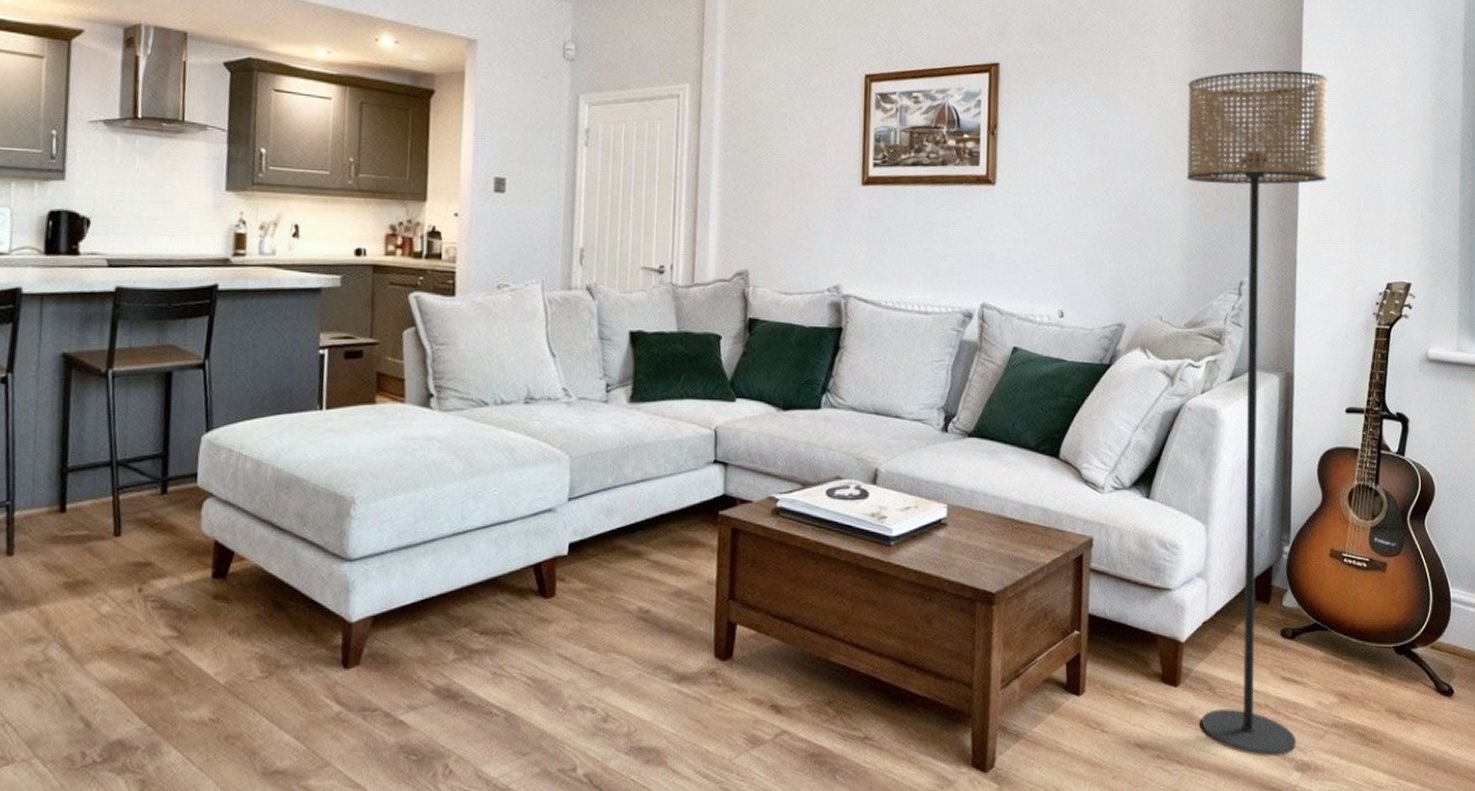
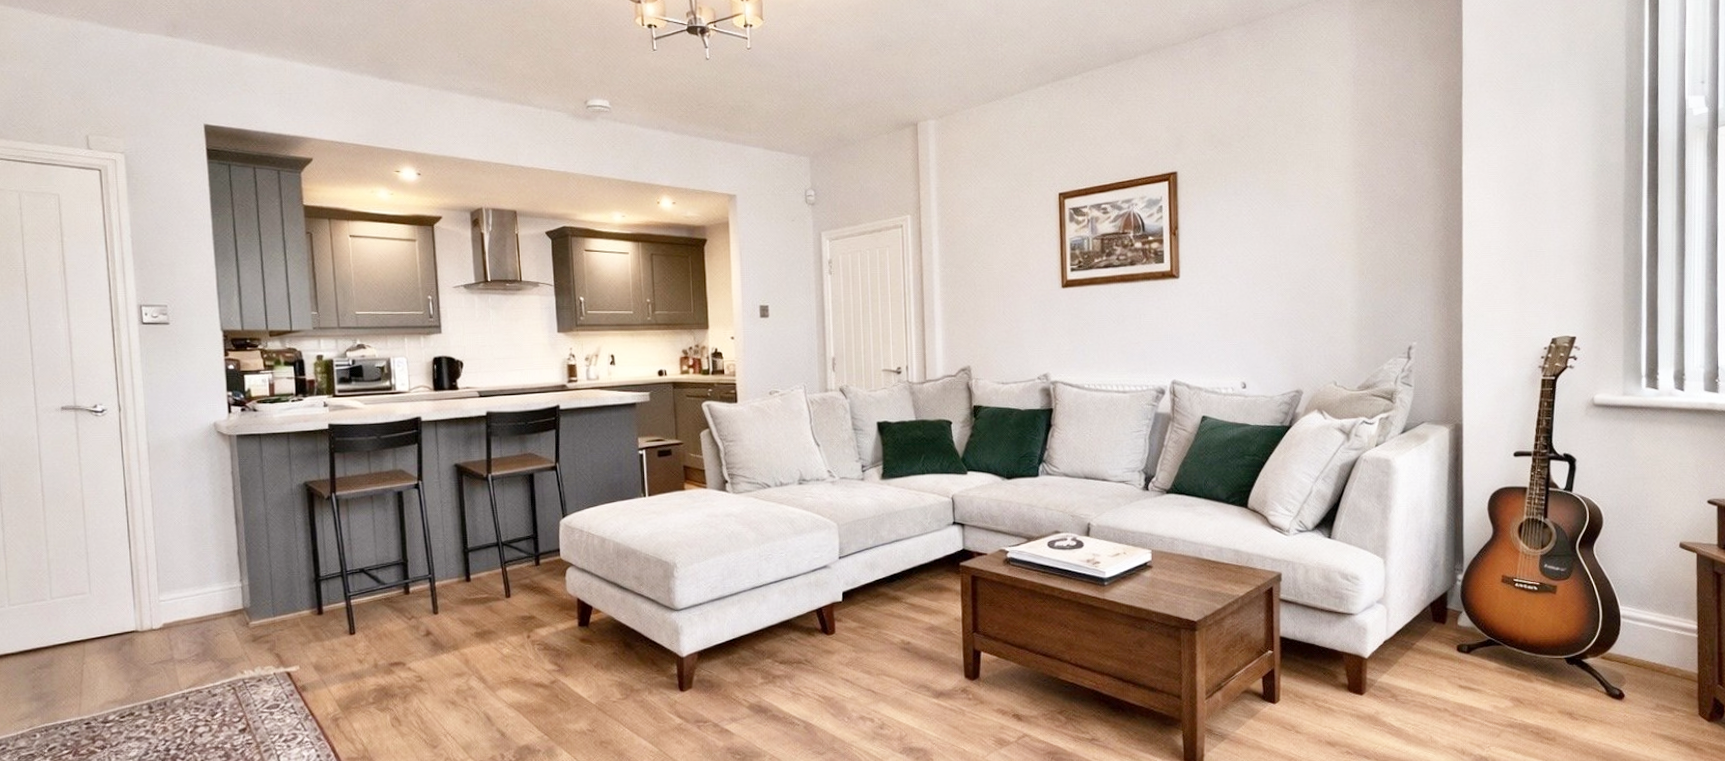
floor lamp: present [1187,70,1328,756] -> none [1353,151,1490,751]

